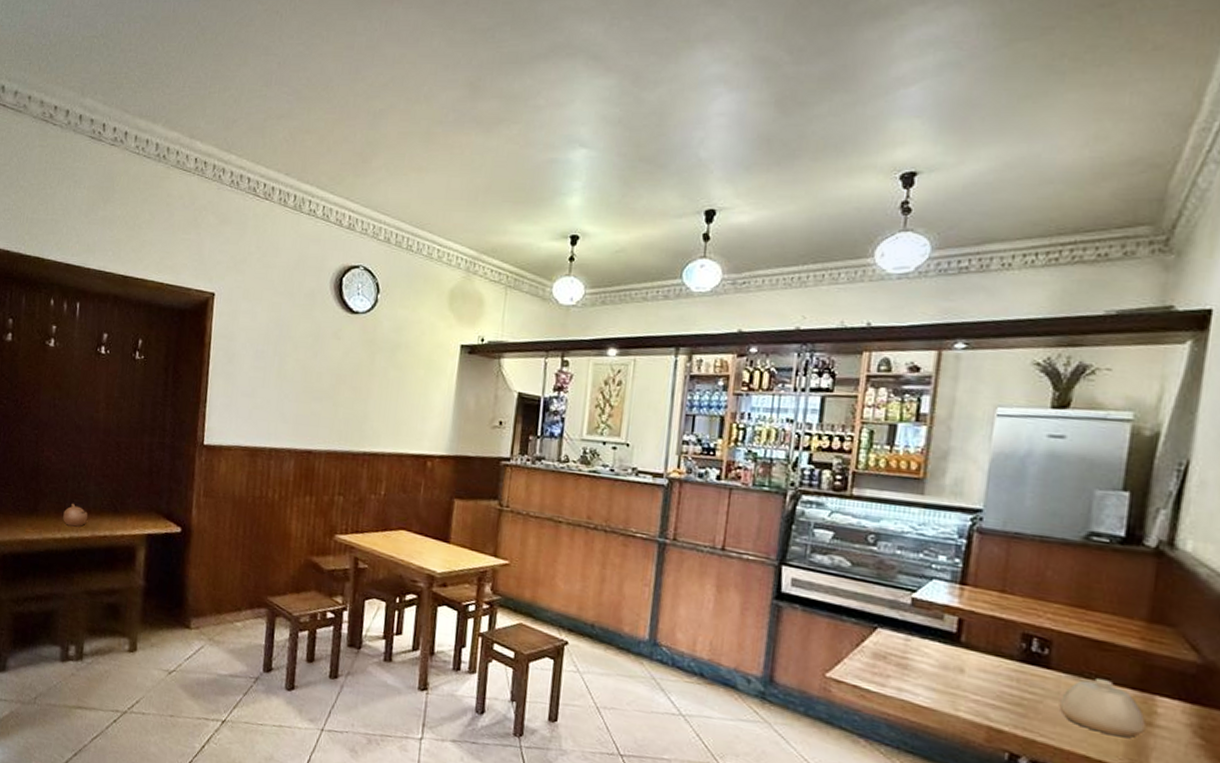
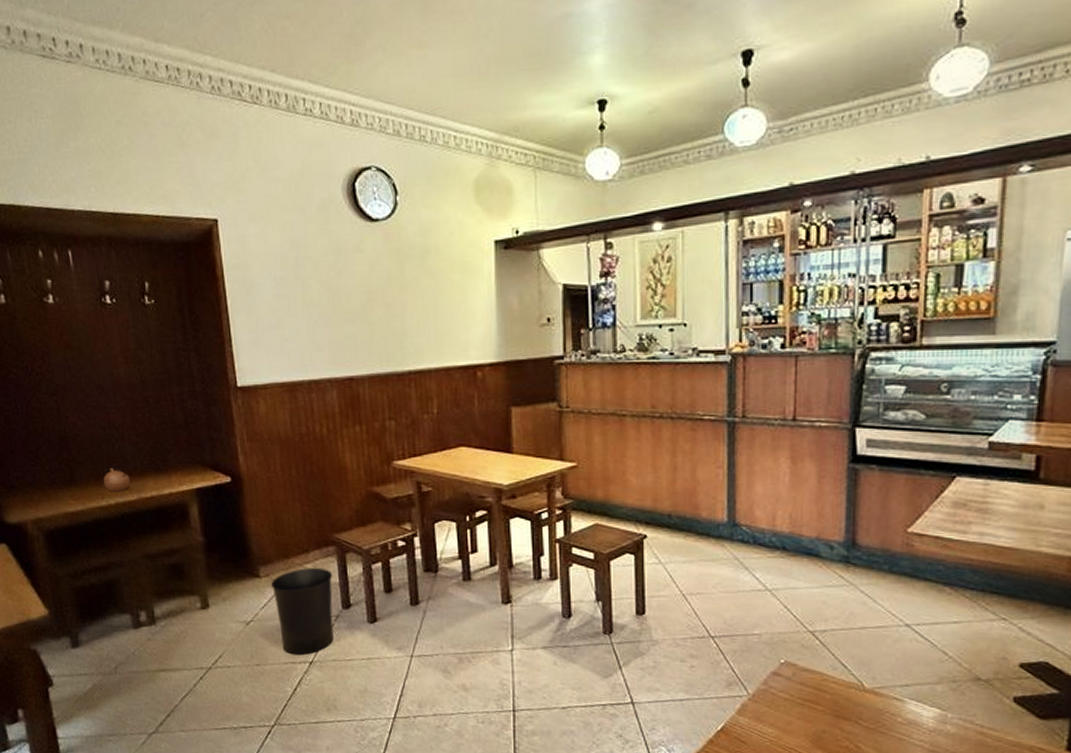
waste bin: none [198,625,260,713] -> present [270,567,334,655]

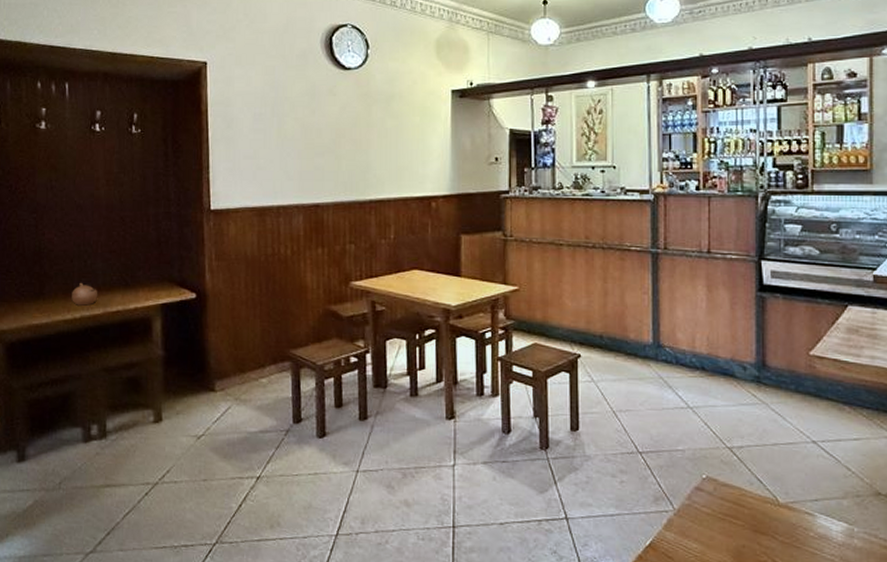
waste bin: present [270,567,334,655] -> none [225,382,287,470]

